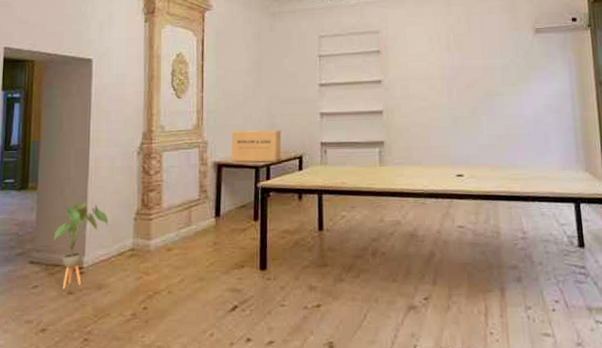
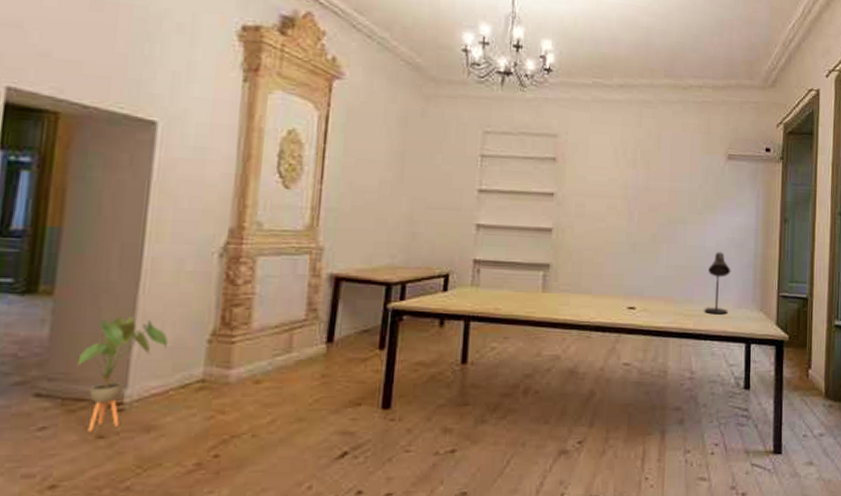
box: present [231,129,282,163] -> none [354,236,425,279]
desk lamp: none [529,118,553,177] -> present [704,252,731,315]

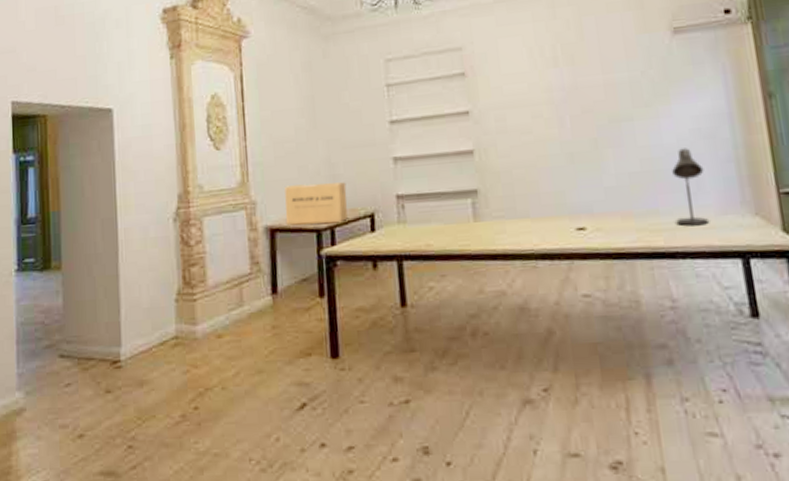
house plant: present [77,315,169,432] -> none [84,282,146,388]
box: none [354,236,425,279] -> present [285,182,348,226]

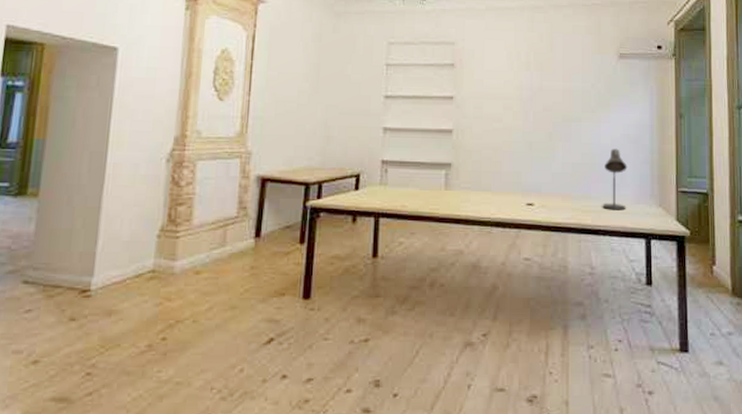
box: present [285,182,348,226] -> none [277,141,338,179]

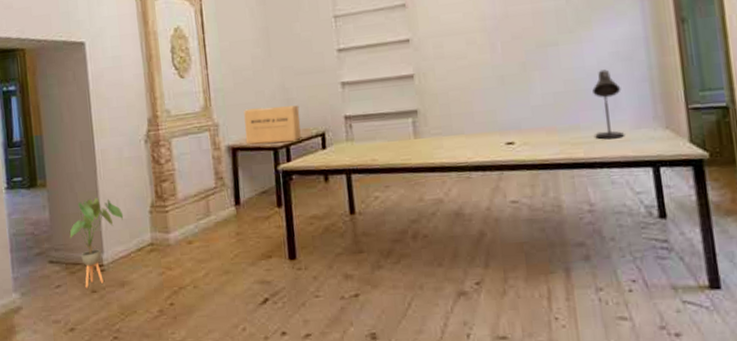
house plant: none [55,214,126,315] -> present [69,197,124,288]
box: none [277,141,338,179] -> present [244,105,301,145]

